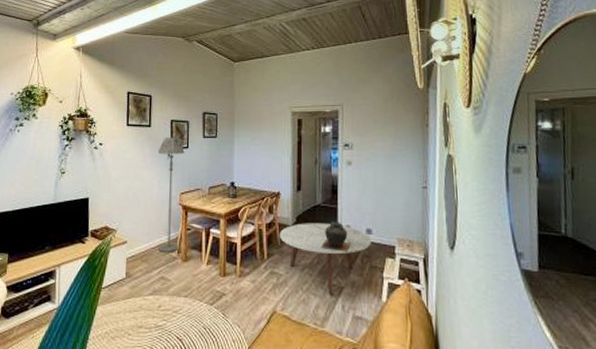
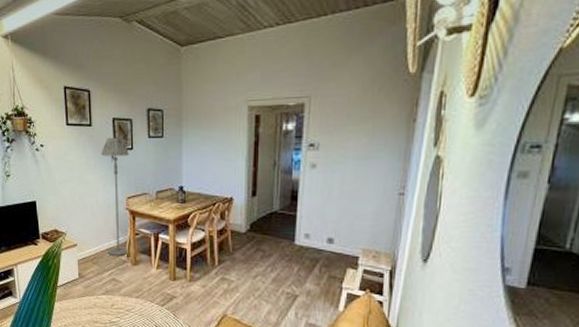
coffee table: present [279,223,371,296] -> none [231,230,332,303]
ceramic pot: present [320,222,351,252] -> none [275,230,309,261]

